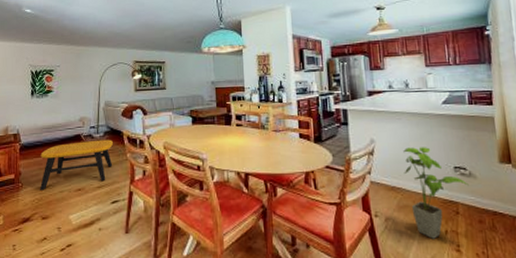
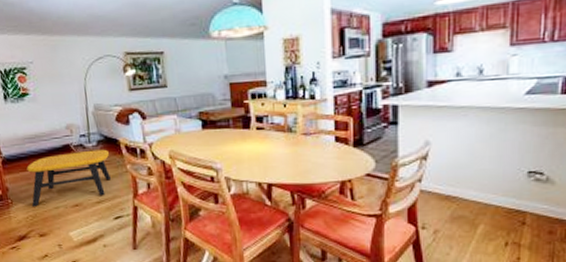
house plant: present [403,147,469,239] -> none [463,149,544,252]

